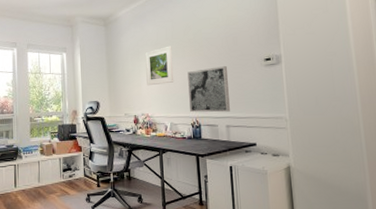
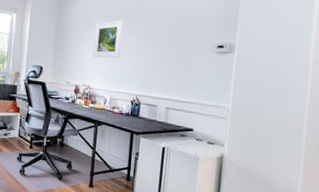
wall art: present [187,66,230,113] -> none [132,47,177,95]

